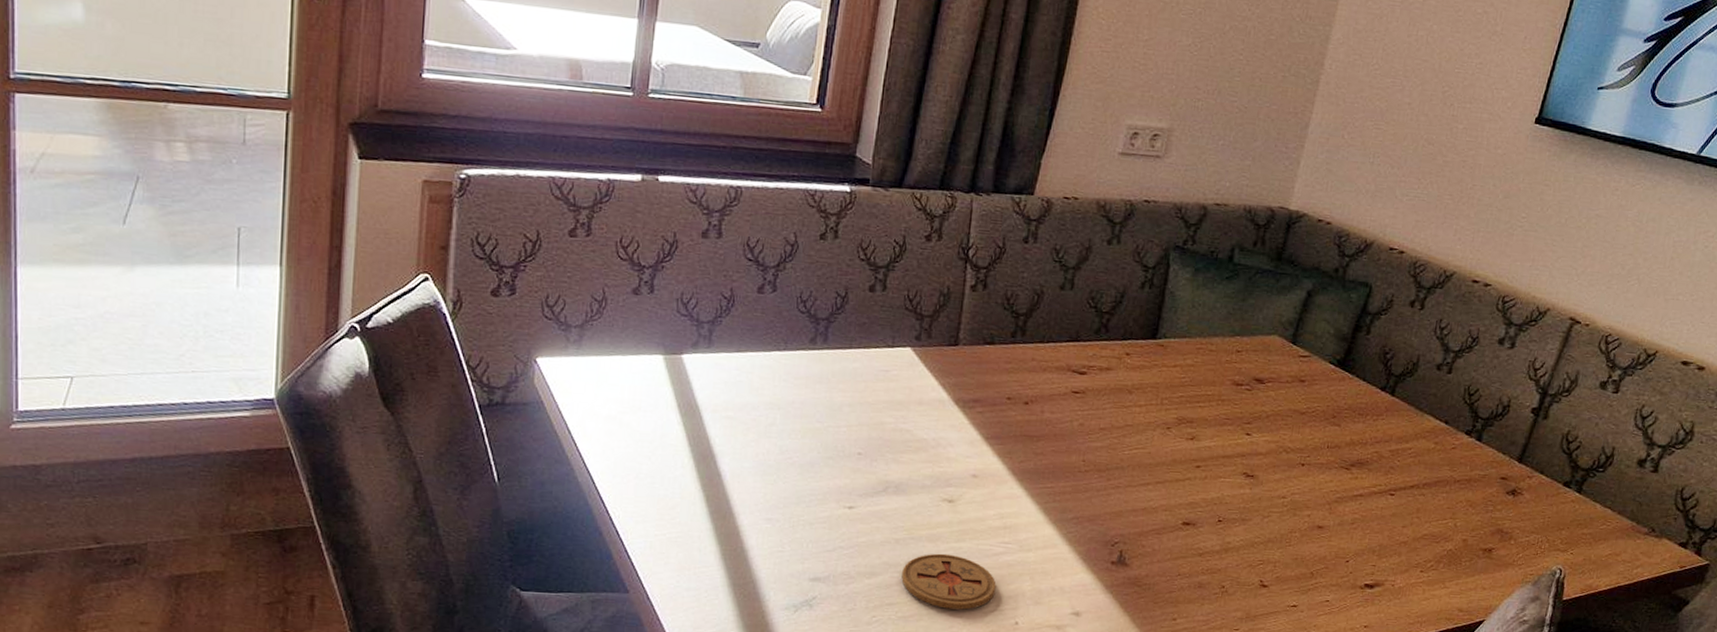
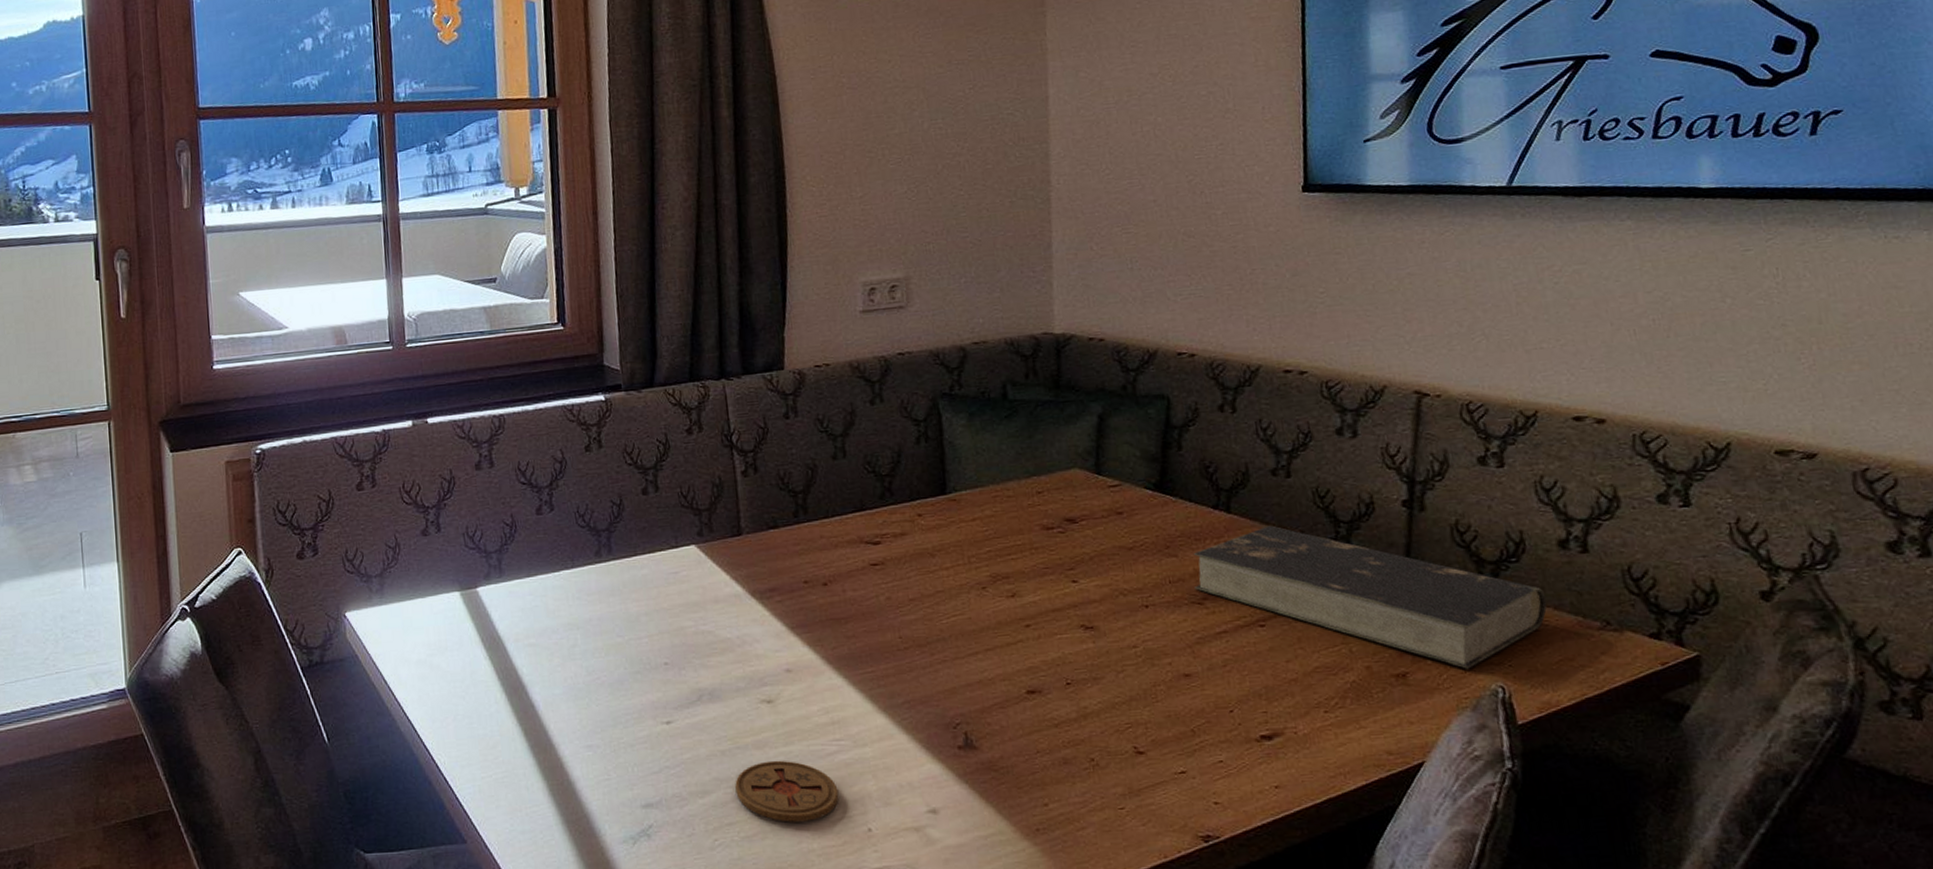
book: none [1347,411,1616,552] -> present [1193,525,1547,669]

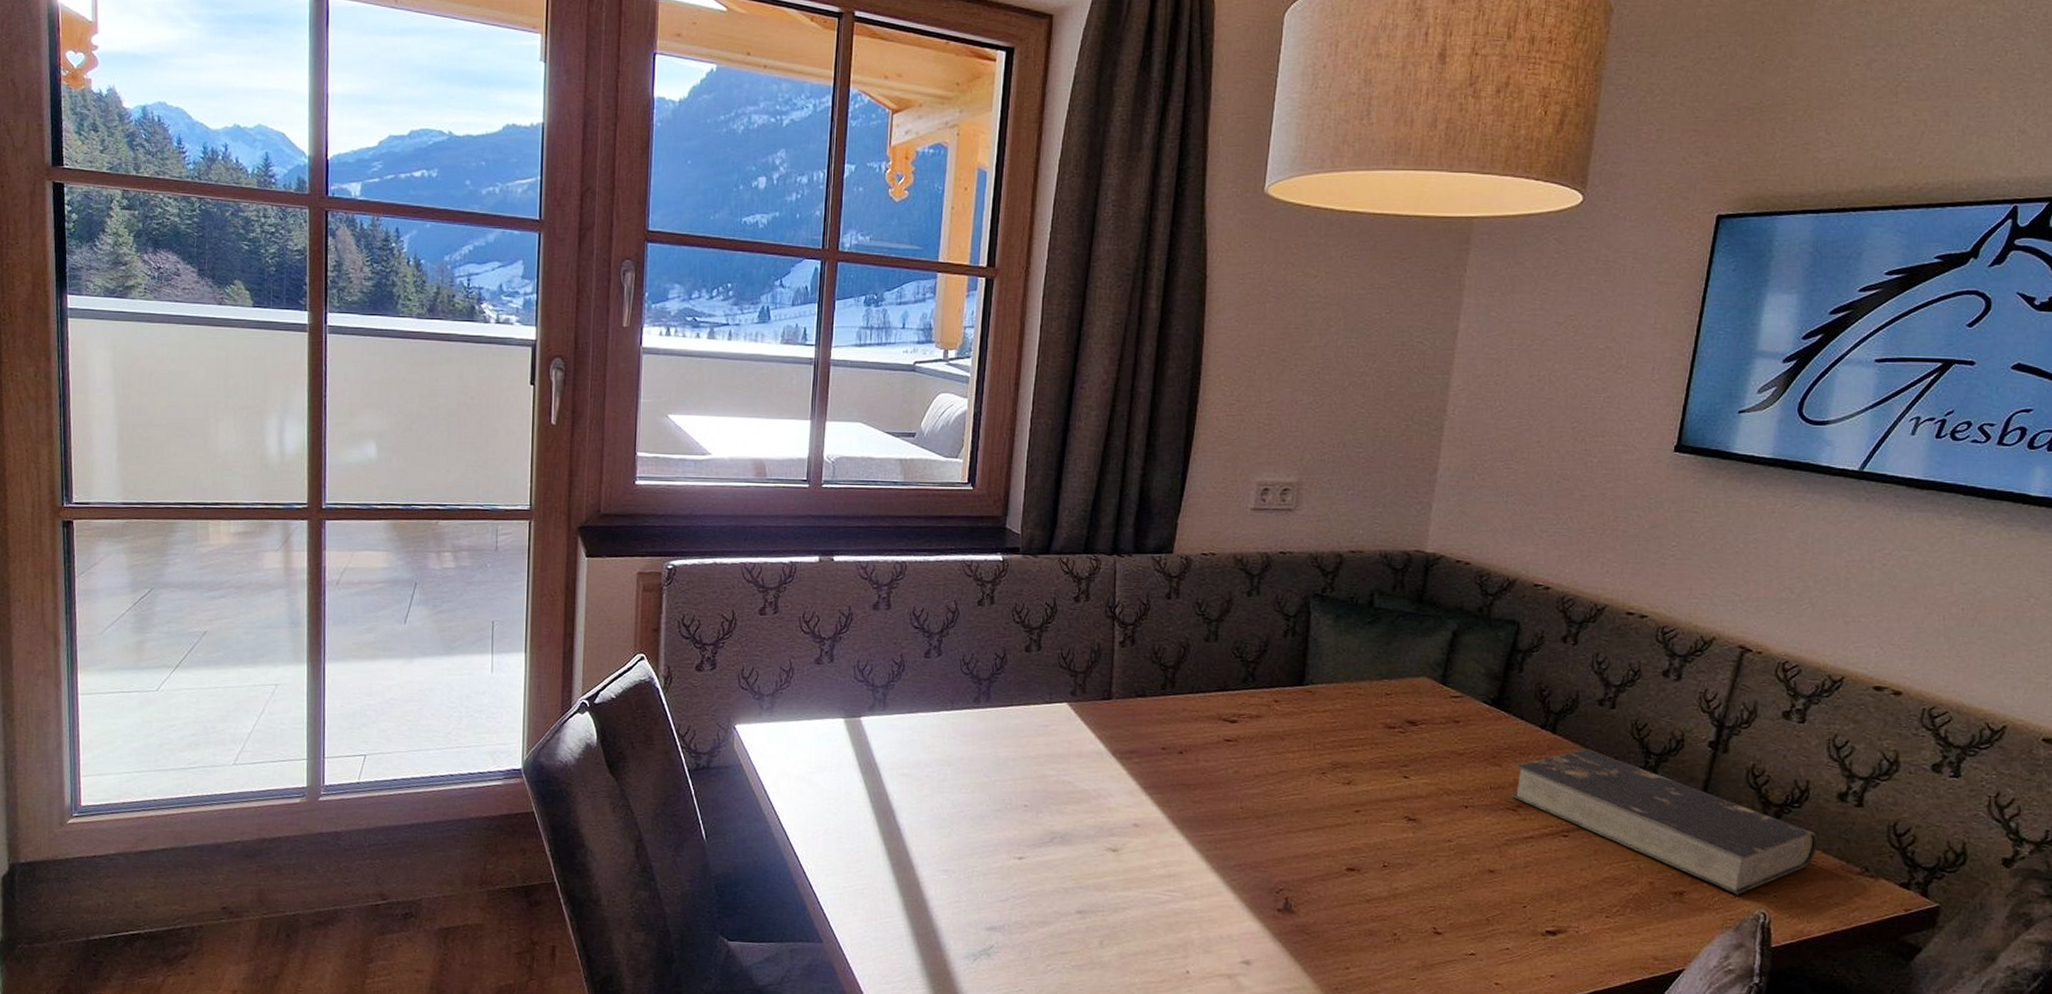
coaster: present [735,760,839,823] -> none [1073,902,1165,959]

